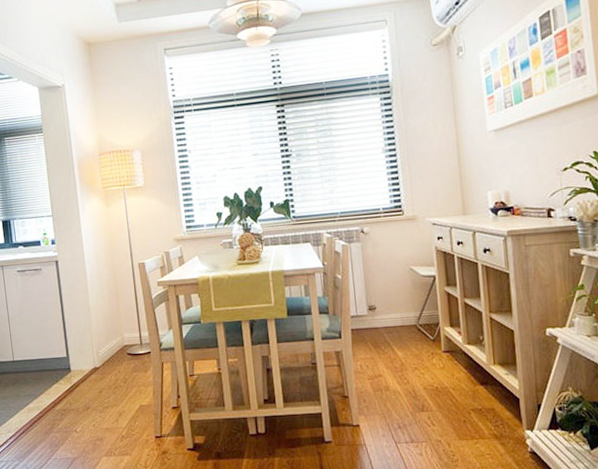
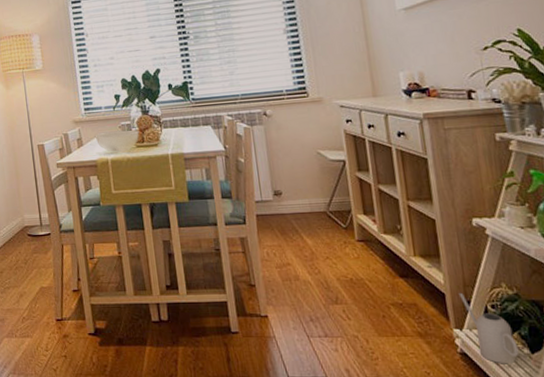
watering can: none [531,396,581,461] -> present [458,292,519,364]

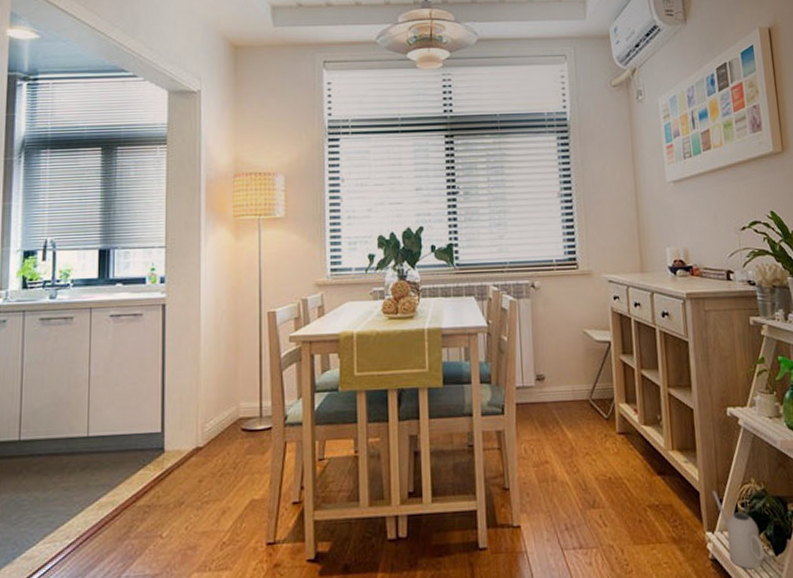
bowl: present [95,130,140,153] -> none [340,297,393,325]

